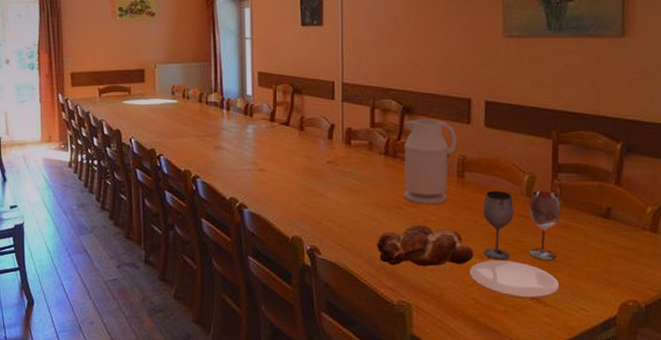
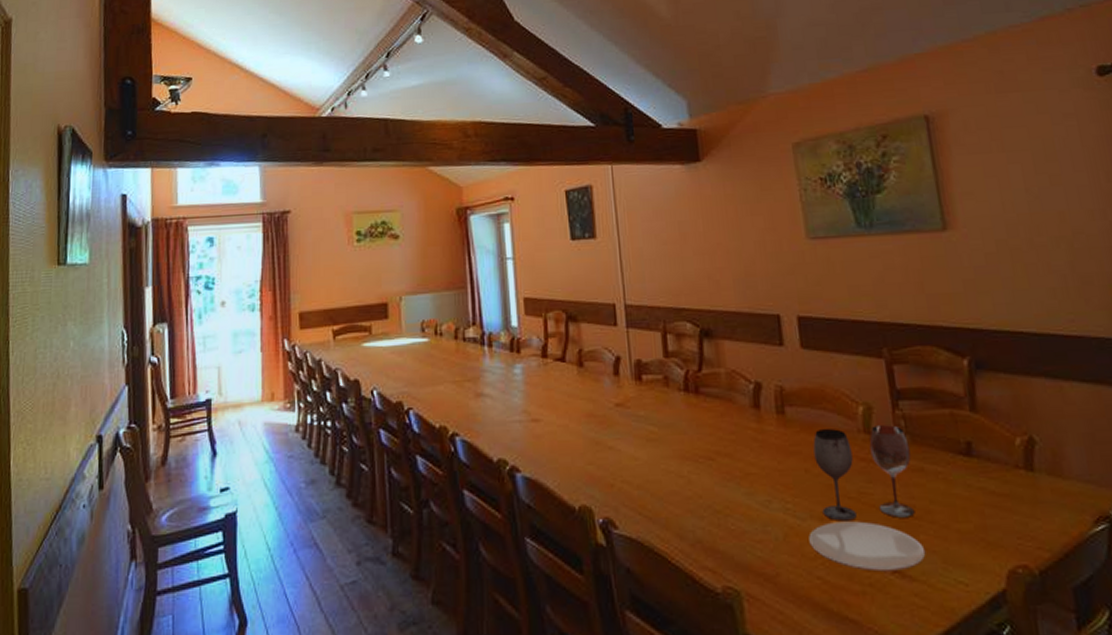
bread loaf: present [377,225,474,267] -> none [687,480,812,538]
water jug: present [404,118,457,205] -> none [703,342,771,453]

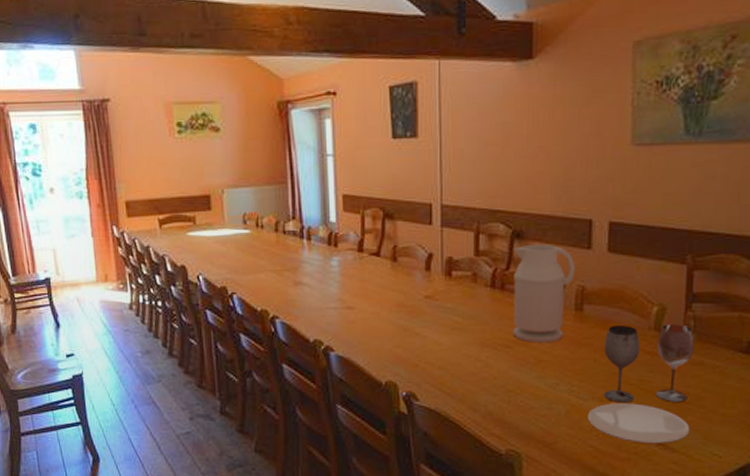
water jug: none [703,342,771,453] -> present [513,244,575,343]

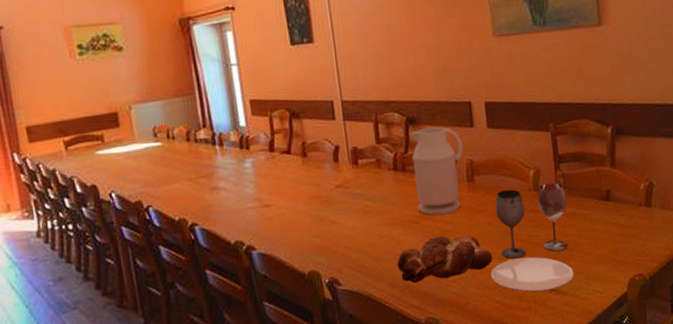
bread loaf: none [482,366,593,412] -> present [397,236,493,284]

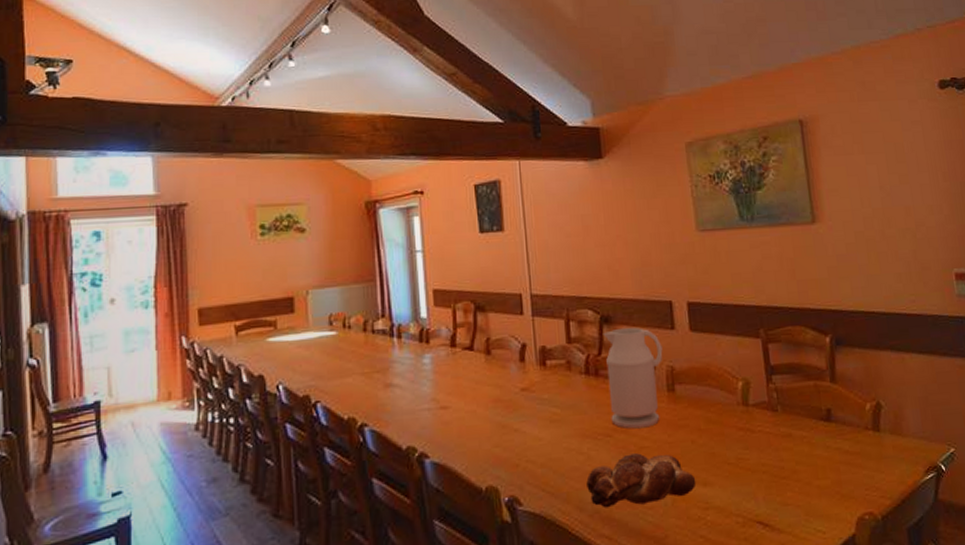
plate: present [491,257,574,293] -> none [694,483,792,528]
wineglass: present [495,183,568,259] -> none [699,397,784,485]

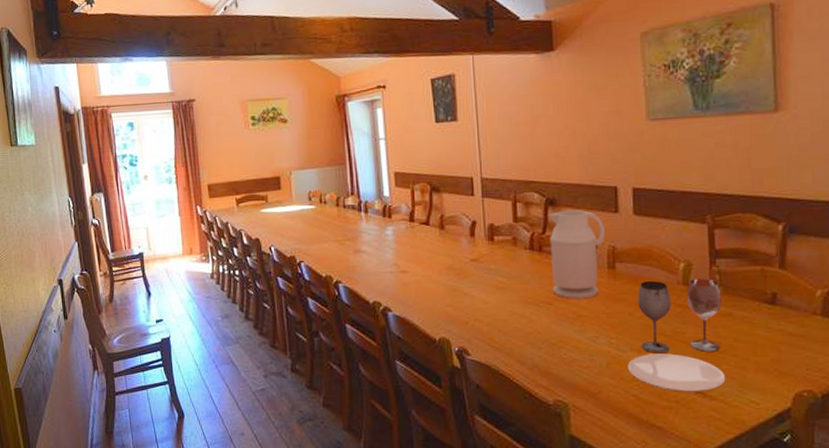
bread loaf: present [586,453,697,508] -> none [527,320,631,364]
plate: none [694,483,792,528] -> present [628,353,726,392]
wineglass: none [699,397,784,485] -> present [637,279,722,354]

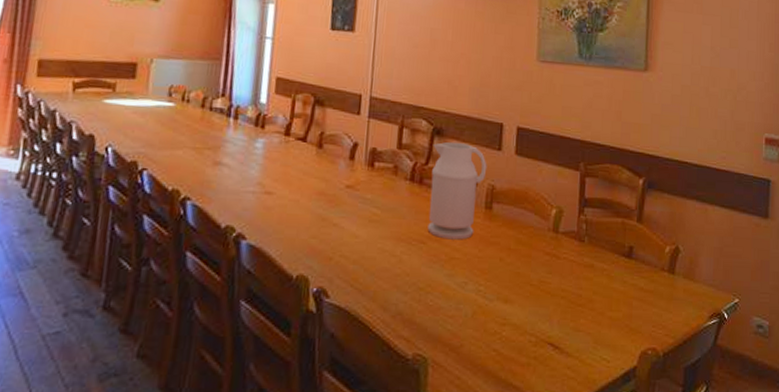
plate: present [628,353,726,392] -> none [492,304,583,348]
wineglass: present [637,279,722,354] -> none [508,225,586,304]

